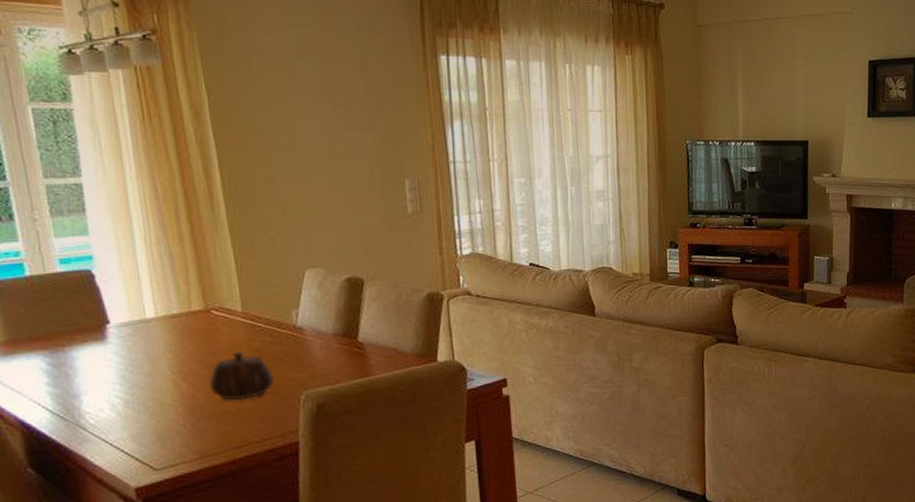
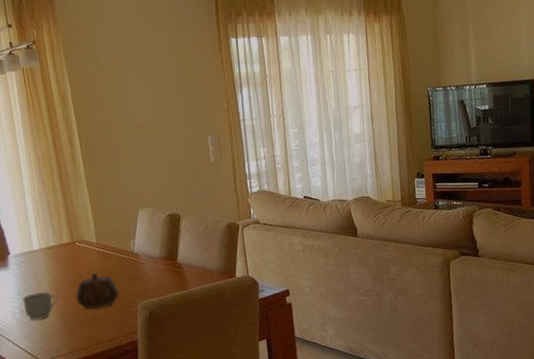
mug: none [128,376,184,414] -> present [22,292,59,320]

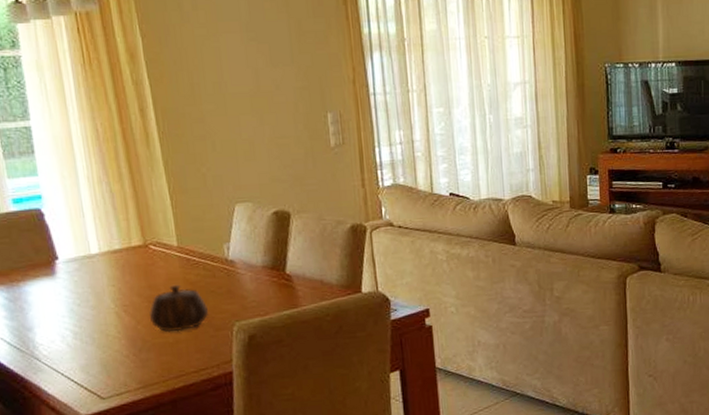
mug: present [22,292,59,320] -> none [76,309,126,345]

